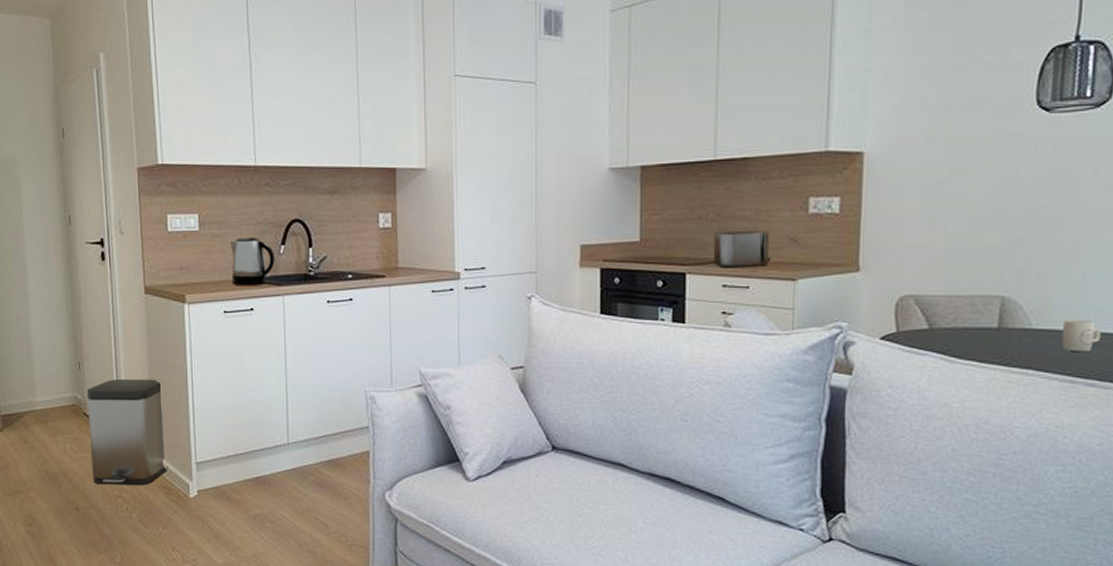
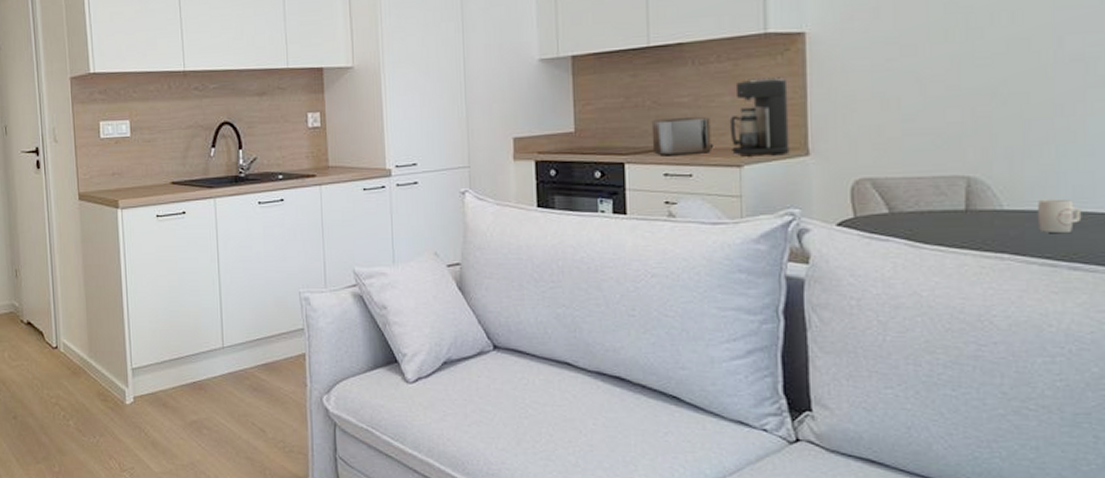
pedal bin: present [86,378,168,486] -> none [23,285,104,393]
kettle: present [230,237,275,286] -> none [161,141,205,190]
coffee maker: none [787,196,844,271] -> present [729,78,790,157]

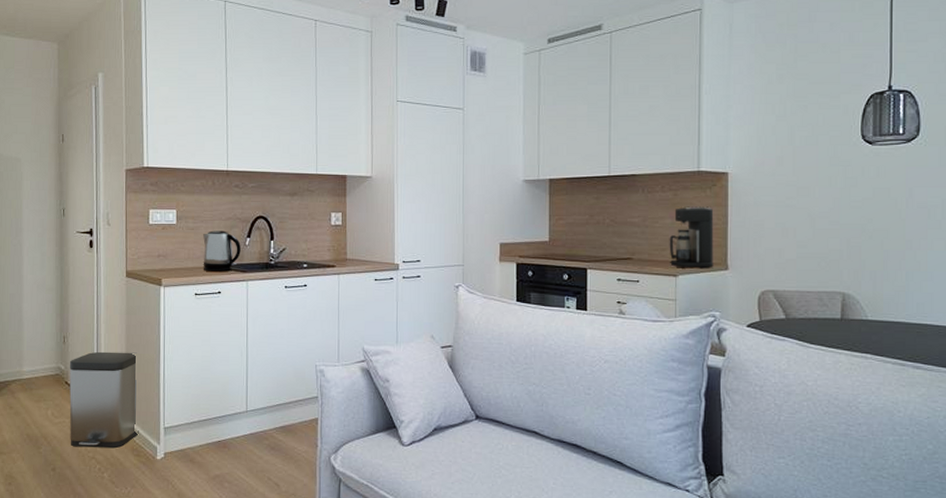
pedal bin: none [23,285,104,393] -> present [69,351,139,448]
kettle: none [161,141,205,190] -> present [203,230,241,273]
toaster: present [651,116,715,156] -> none [609,233,657,265]
mug: present [1037,198,1082,234] -> none [891,312,923,340]

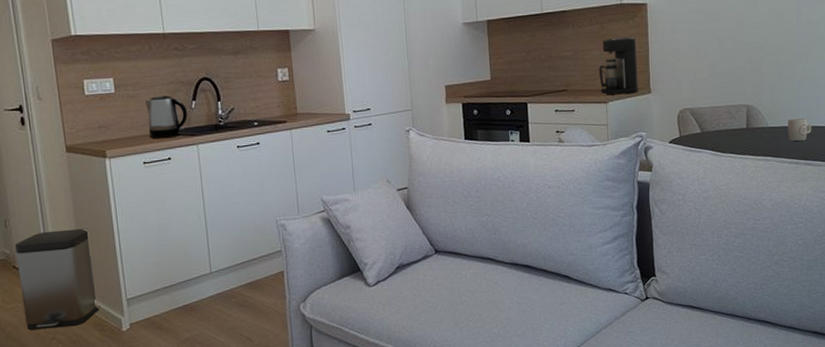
mug: none [891,312,923,340] -> present [787,118,812,142]

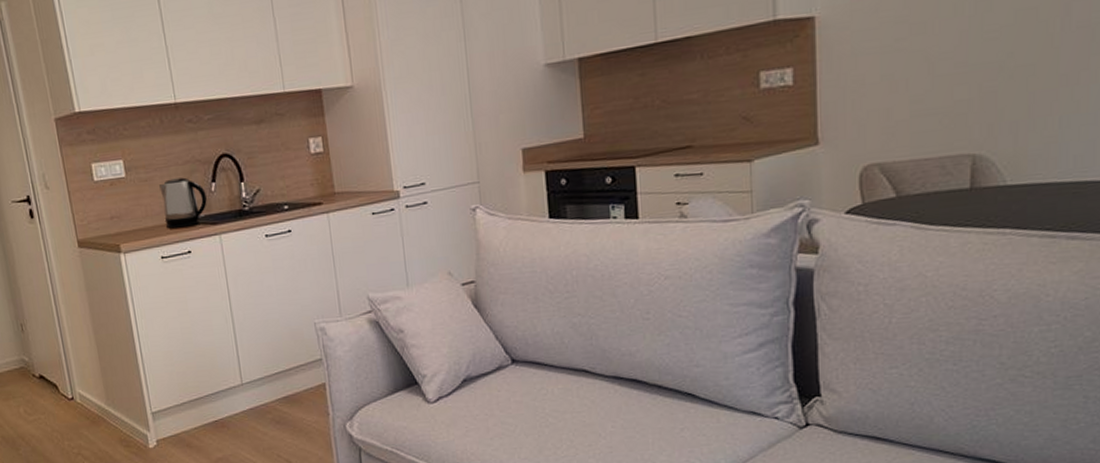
pedal bin: present [14,228,100,331] -> none [32,332,125,445]
coffee maker: present [598,37,638,96] -> none [739,67,799,151]
mug: present [787,118,812,142] -> none [1038,169,1082,205]

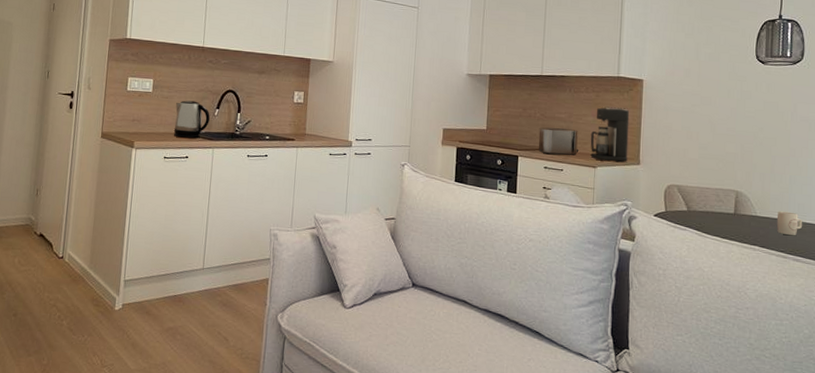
toaster: none [661,112,725,157] -> present [538,127,579,156]
coffee maker: none [739,67,799,151] -> present [590,107,630,163]
mug: none [1038,169,1082,205] -> present [776,211,803,236]

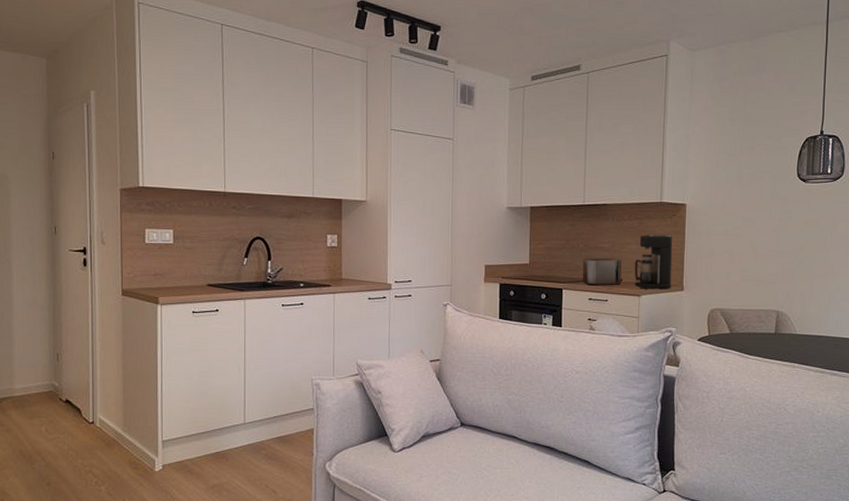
kettle: present [173,100,210,139] -> none [200,250,238,291]
mug: present [776,211,803,236] -> none [815,328,840,351]

